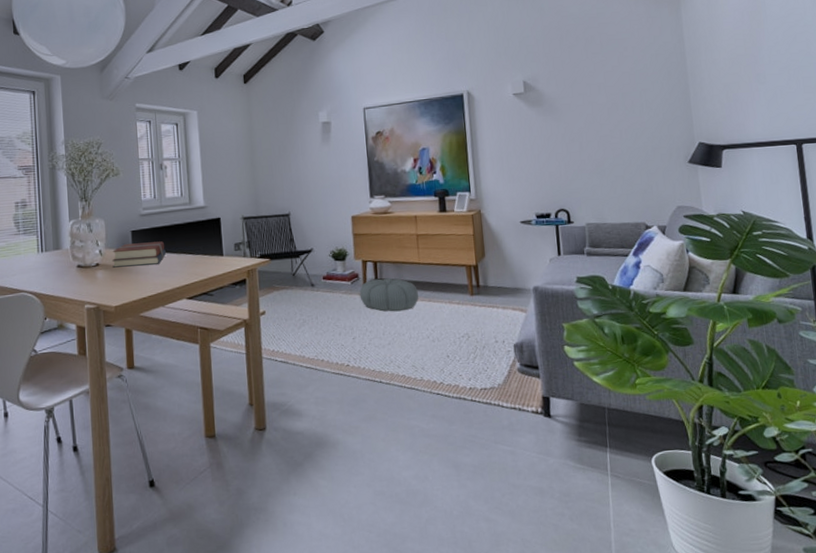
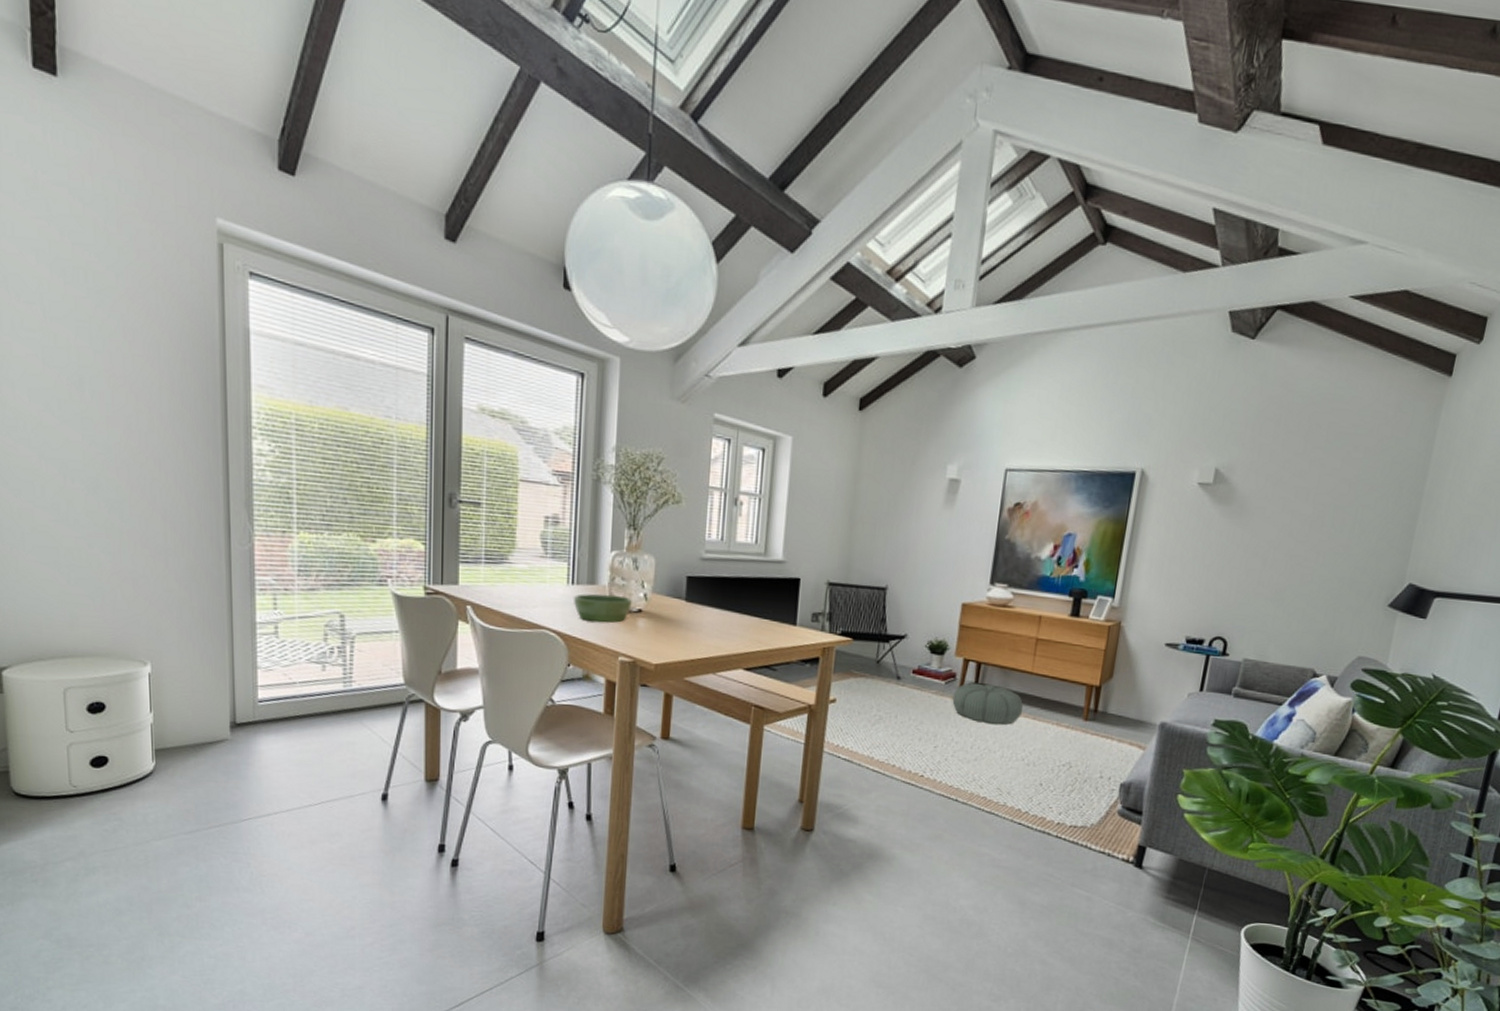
bowl: none [43,255,91,280] -> present [573,593,632,623]
books: present [112,241,166,268] -> none [658,591,727,622]

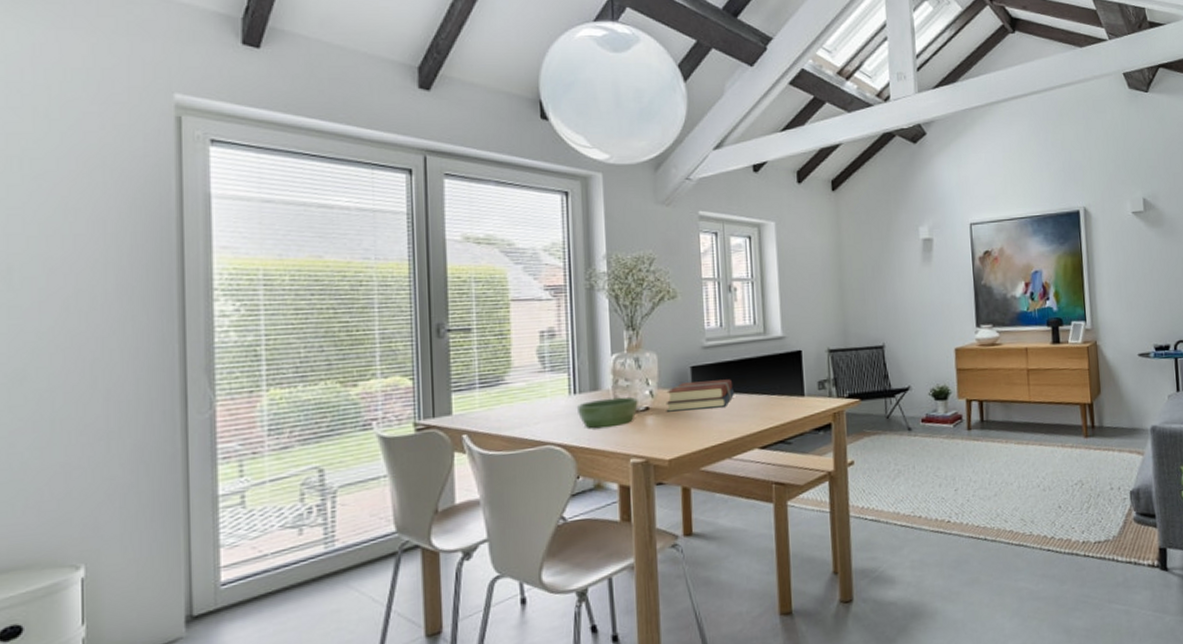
books: none [658,591,727,622] -> present [666,379,734,412]
pouf: present [952,683,1023,725] -> none [963,419,1028,459]

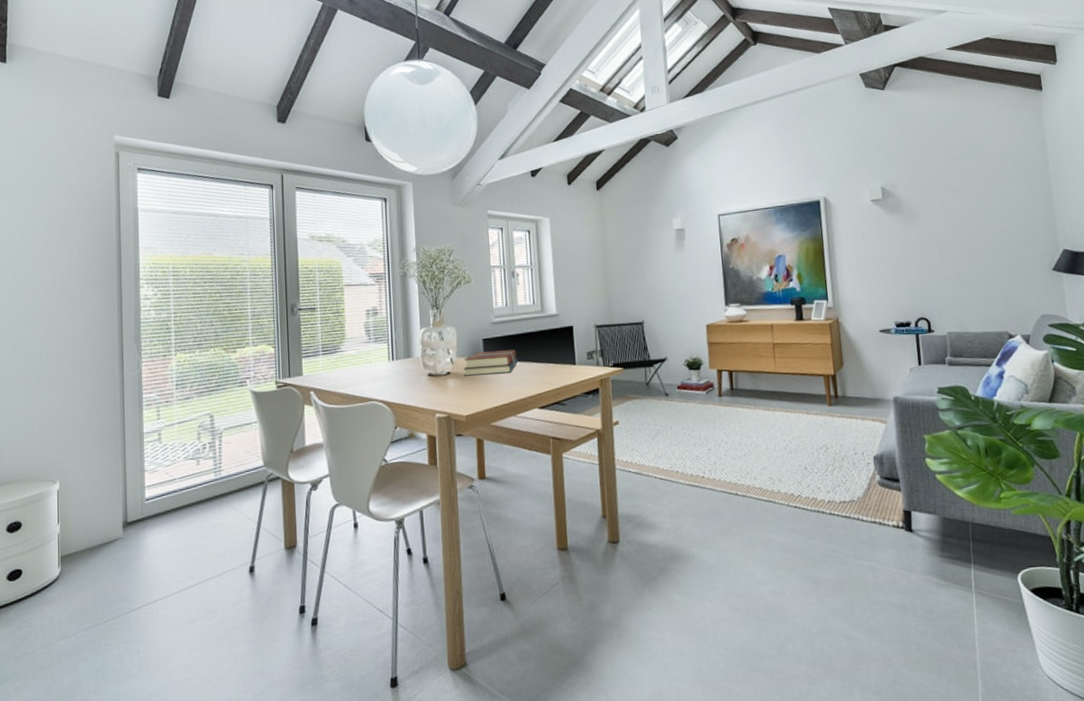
bowl: present [576,396,638,428] -> none [394,363,442,389]

